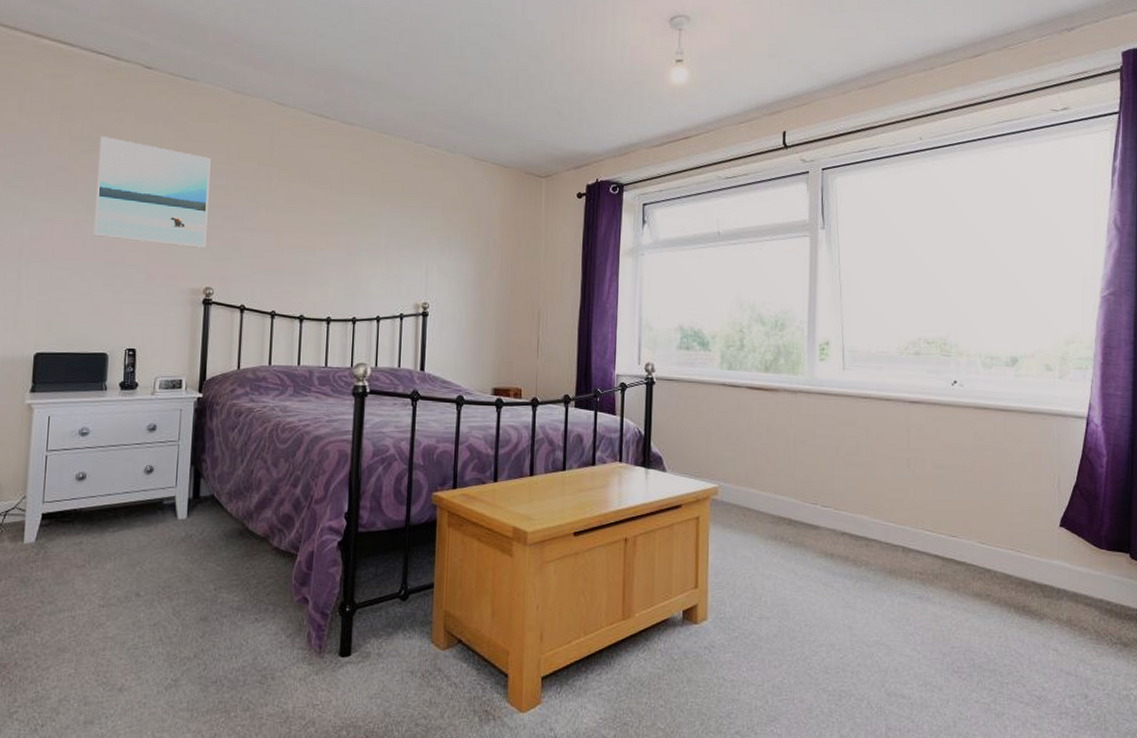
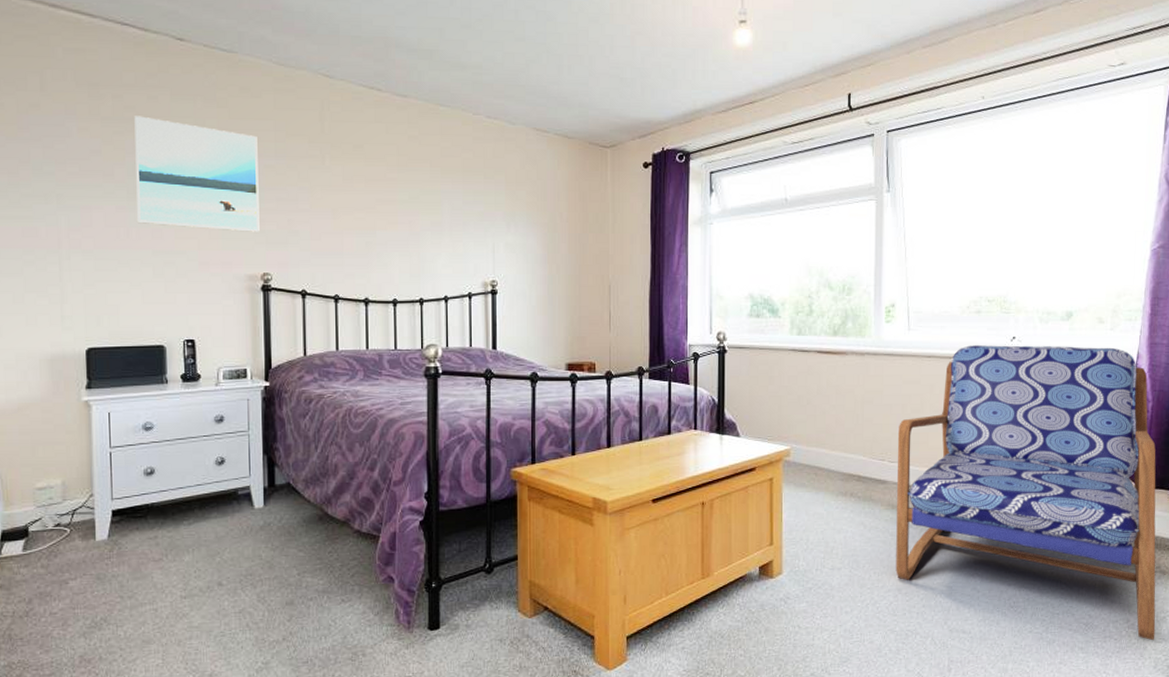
armchair: none [828,388,1118,721] -> present [896,345,1156,641]

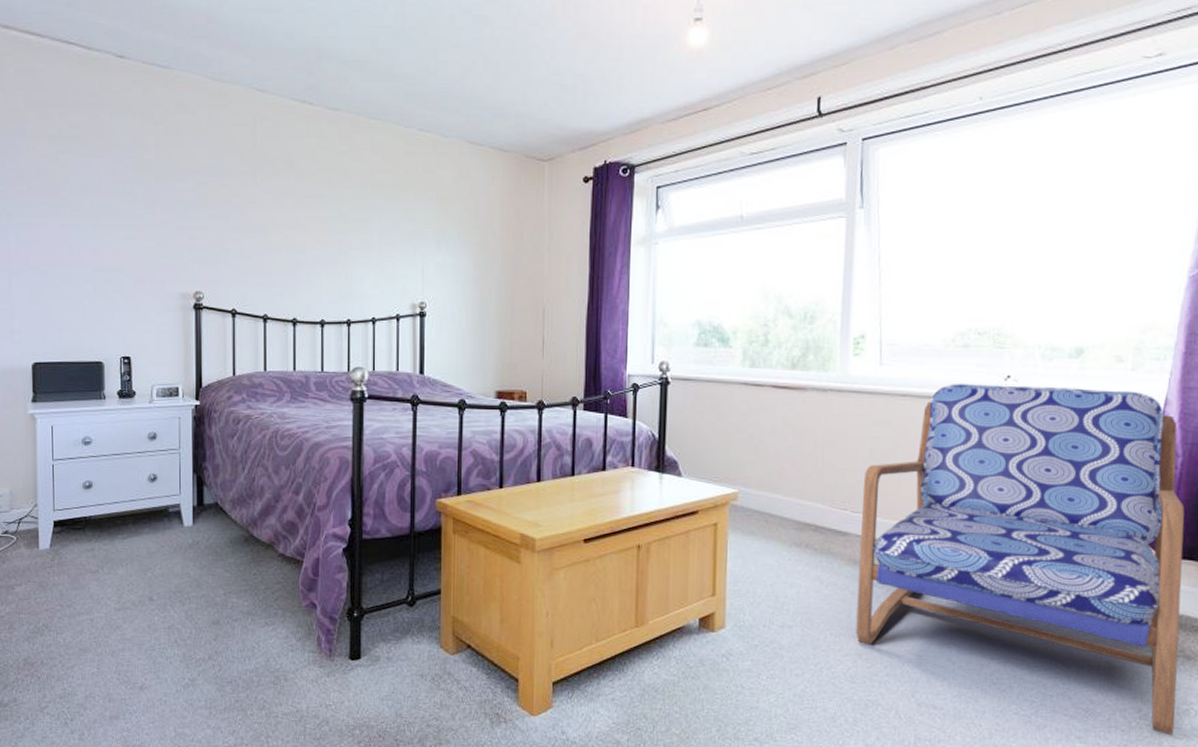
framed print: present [134,116,260,232] -> none [78,134,193,250]

